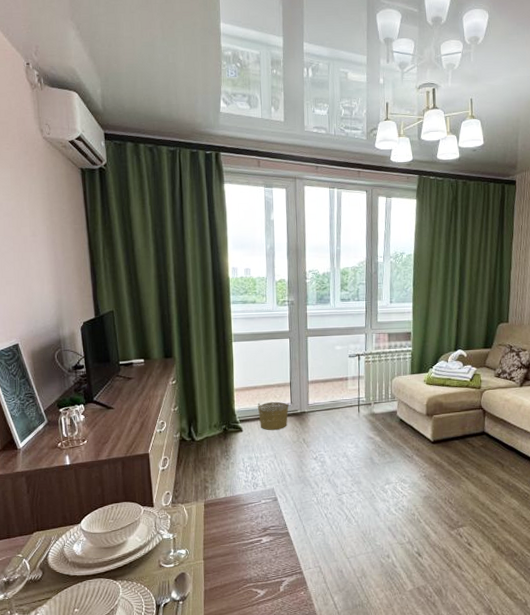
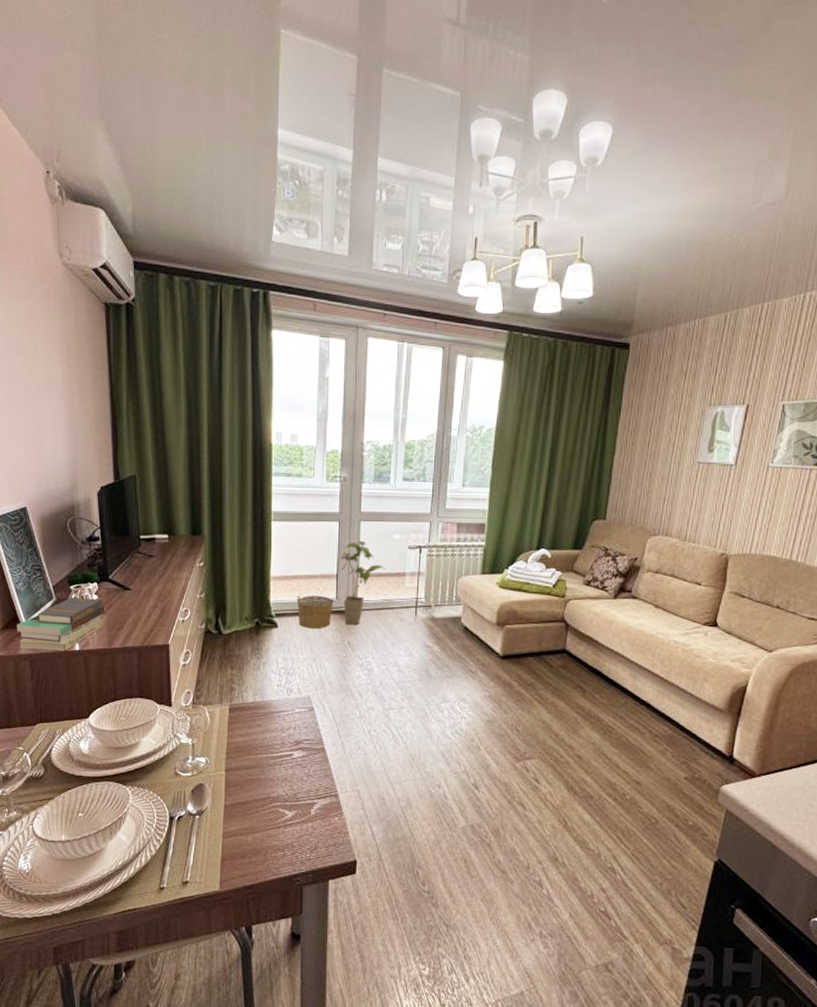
books: none [13,418,92,467] -> present [17,596,105,651]
house plant: none [292,353,332,425] -> present [340,540,386,626]

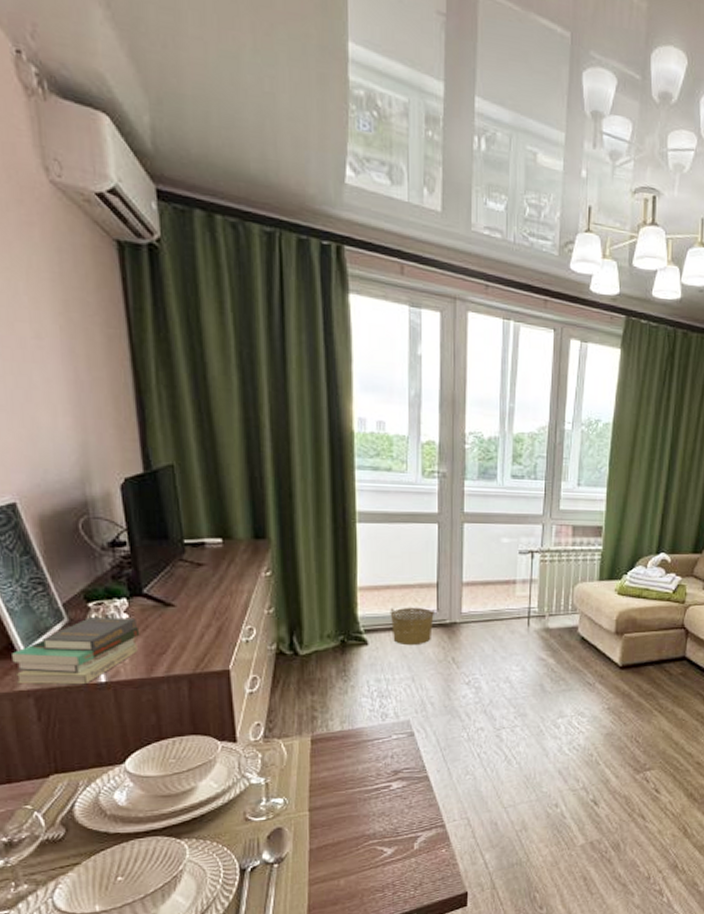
house plant: present [340,540,386,626] -> none [441,544,494,640]

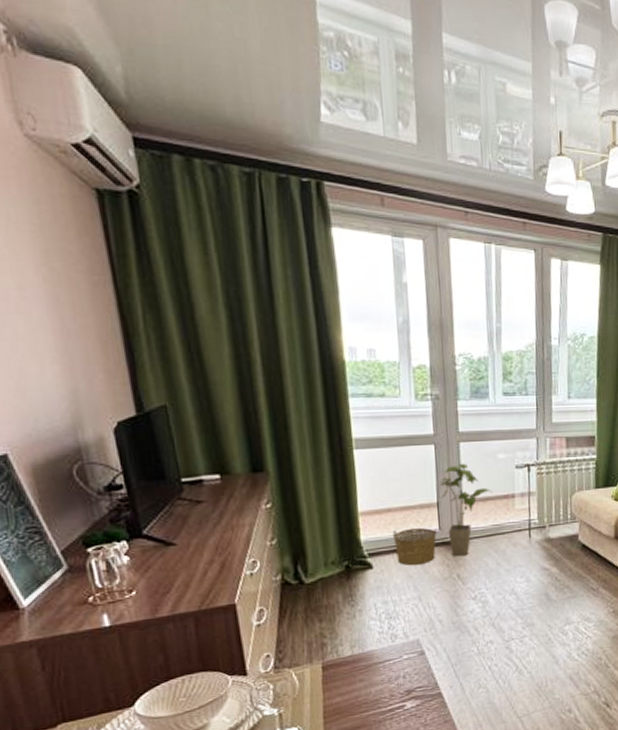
books: present [12,616,140,684] -> none [11,559,142,635]
house plant: none [441,544,494,640] -> present [440,463,493,557]

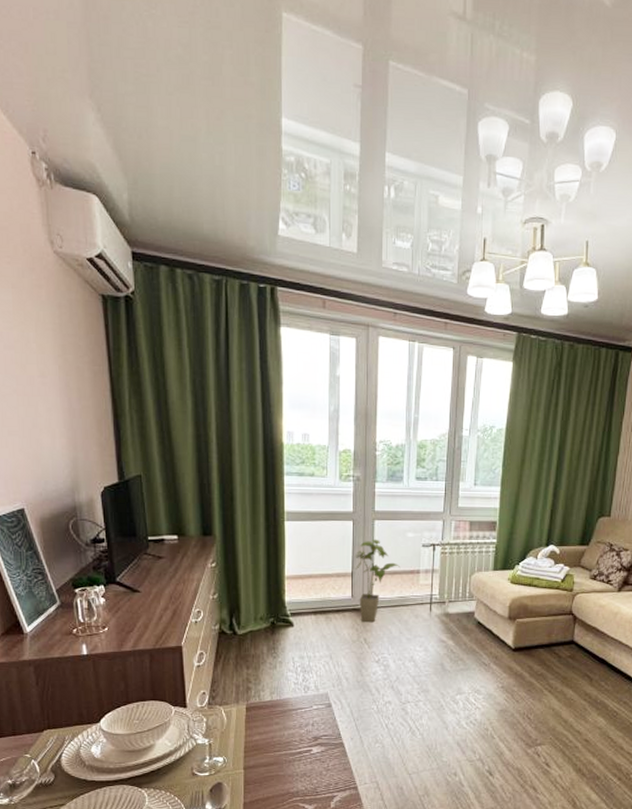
basket: present [392,527,437,565] -> none [312,593,349,626]

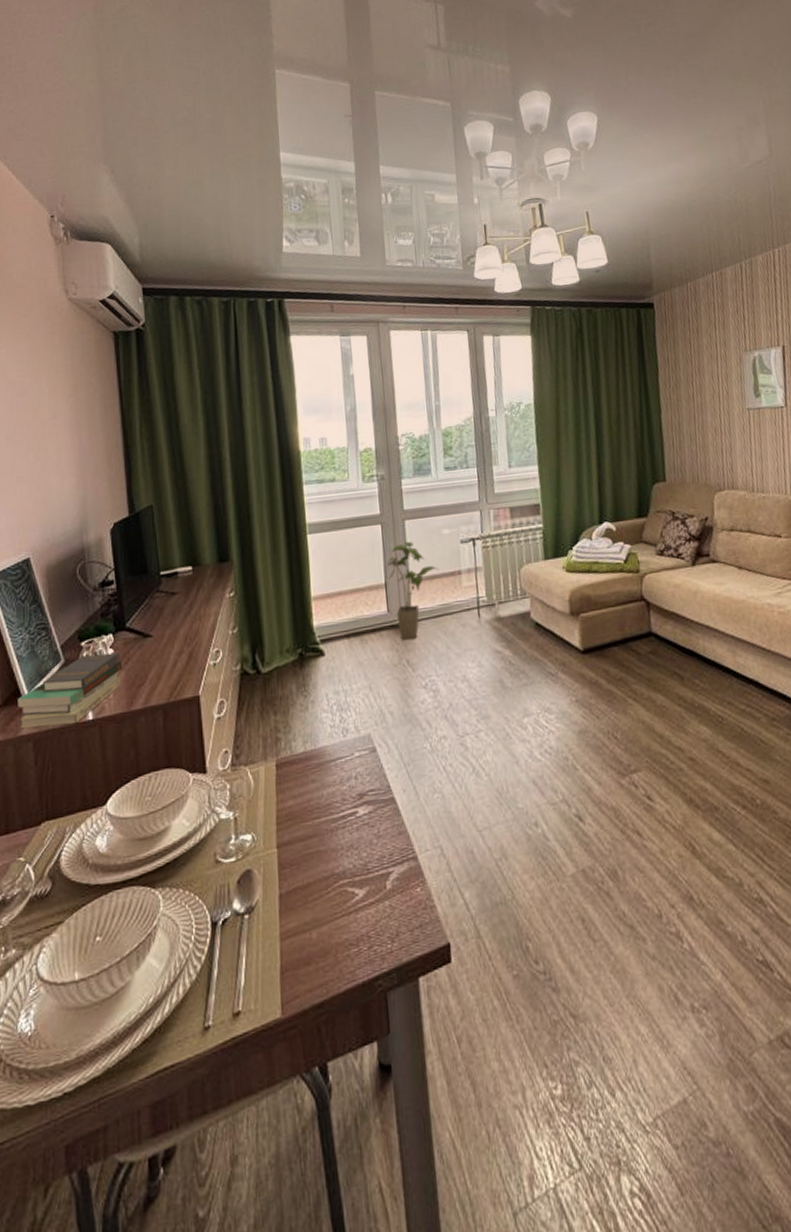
books: none [18,600,114,655] -> present [18,652,123,729]

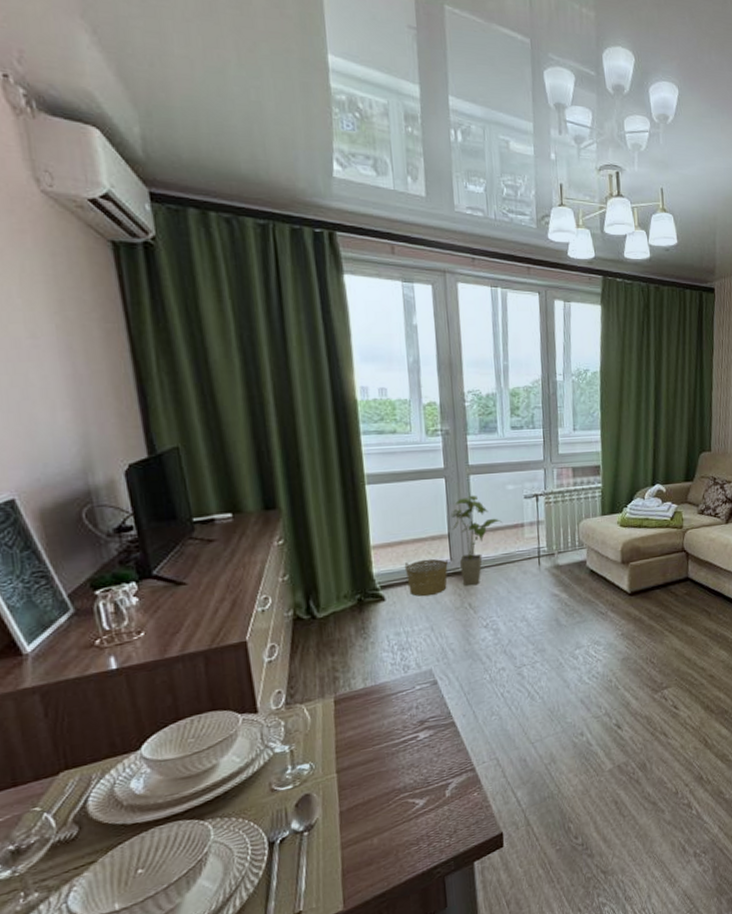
books: present [18,652,123,729] -> none [14,600,152,681]
basket: none [343,610,385,652] -> present [404,558,448,597]

